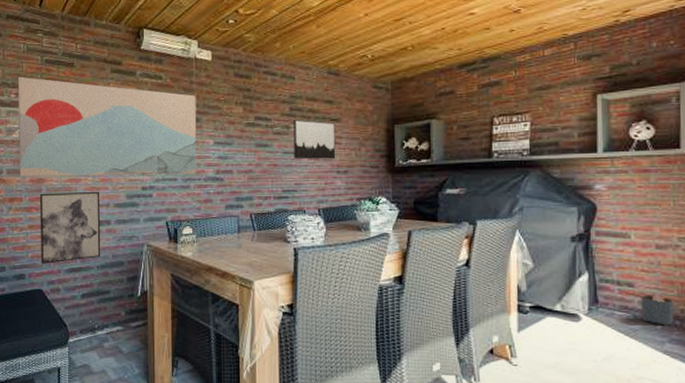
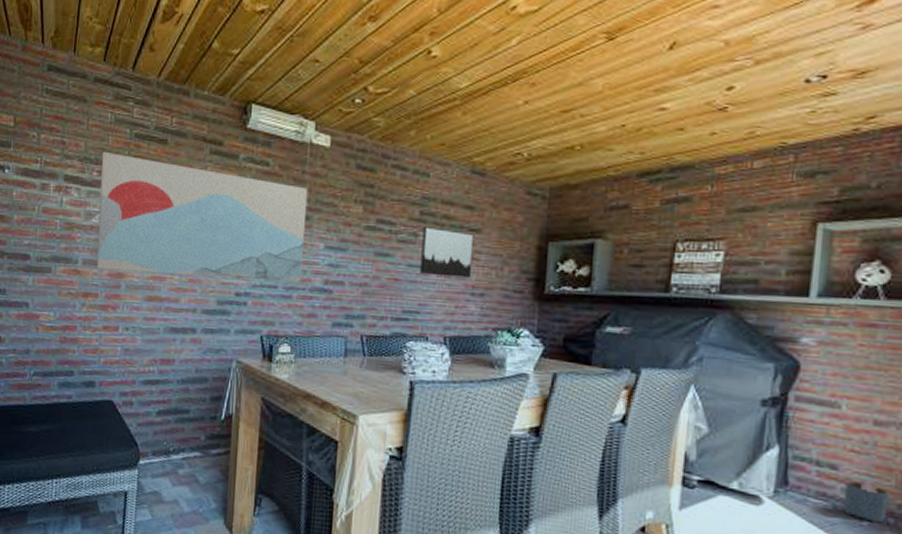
wall art: present [39,191,101,264] -> none [114,290,187,373]

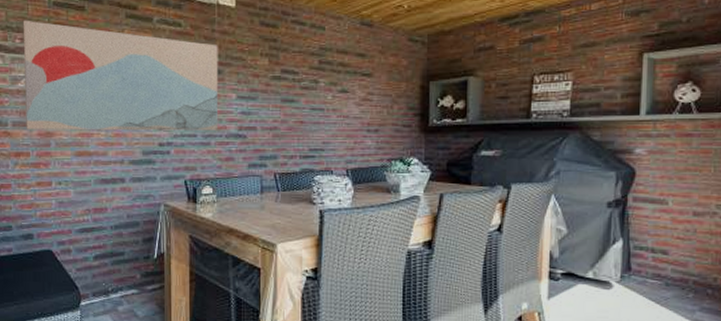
wall art: present [420,226,475,278] -> none [322,74,367,117]
planter: present [843,481,890,523] -> none [673,263,708,294]

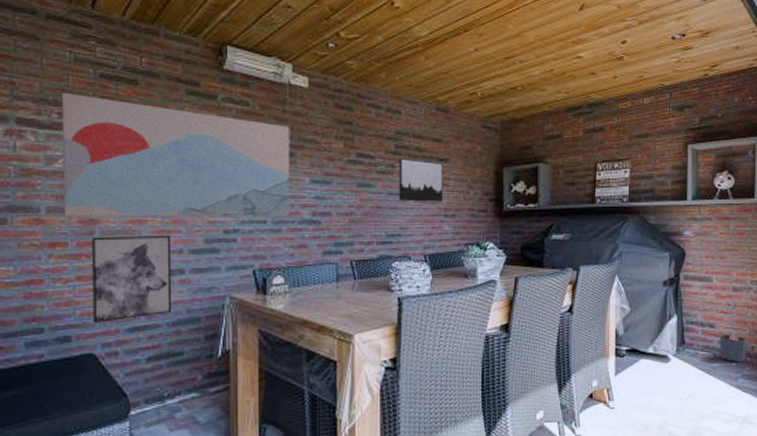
wall art: none [48,147,115,223] -> present [91,234,172,323]
wall art: none [322,74,367,117] -> present [399,158,444,202]
planter: none [673,263,708,294] -> present [719,334,746,363]

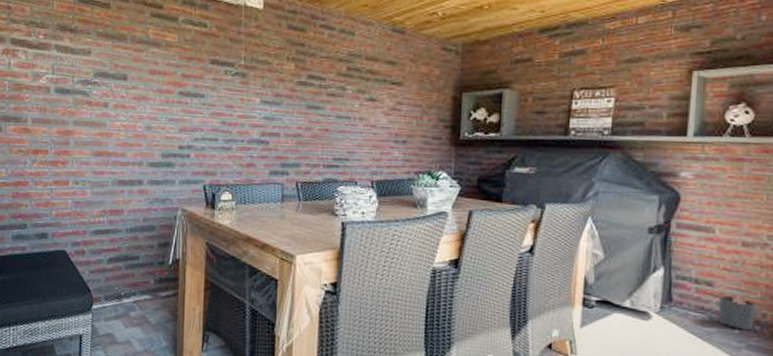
wall art: present [61,92,291,217] -> none [46,15,244,135]
wall art: present [91,234,172,323] -> none [66,146,133,224]
wall art: present [399,158,444,202] -> none [348,81,397,127]

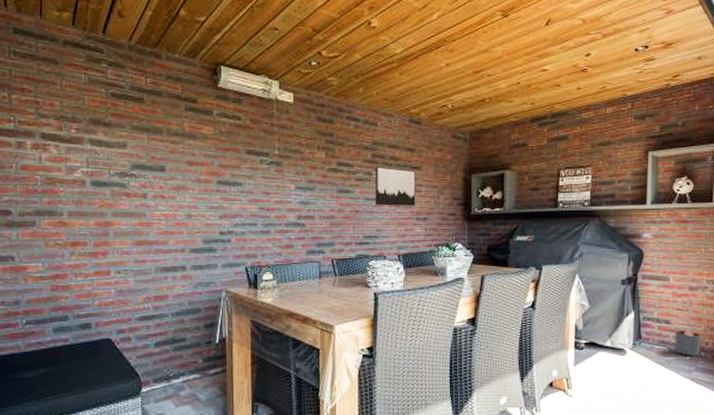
wall art: none [348,81,397,127] -> present [375,167,416,206]

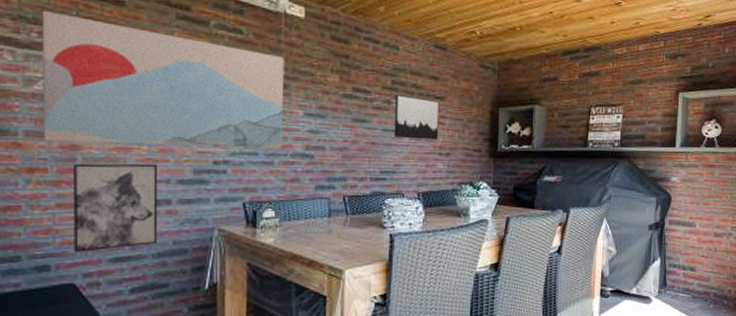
wall art: none [78,110,278,220] -> present [41,10,285,149]
wall art: none [106,235,176,312] -> present [72,163,158,252]
planter: present [675,330,701,357] -> none [698,278,724,305]

